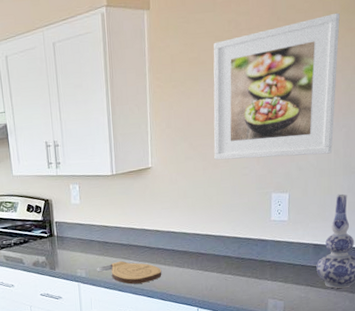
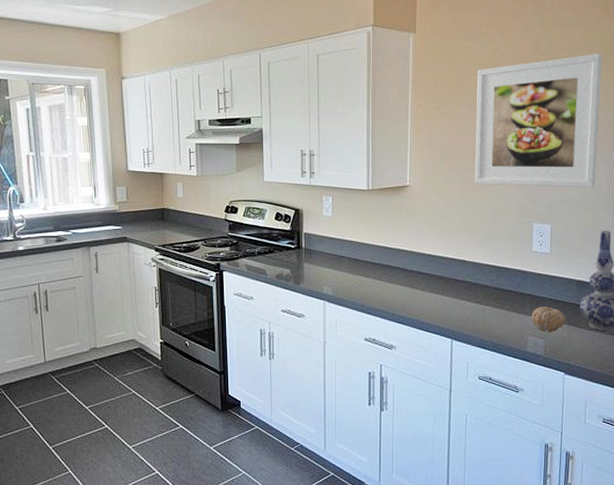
cutting board: present [97,261,162,284] -> none [345,281,415,307]
fruit: none [271,270,304,295] -> present [531,306,566,333]

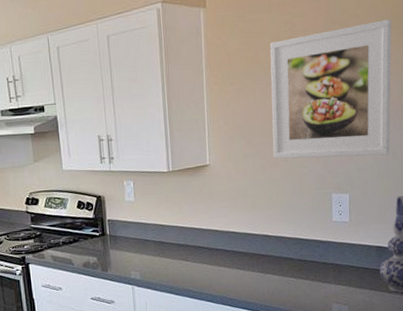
fruit: present [531,306,566,333] -> none [334,274,368,299]

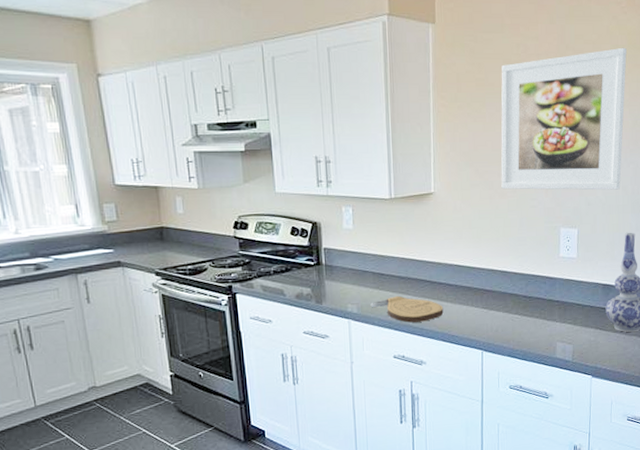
cutting board: none [152,262,222,288] -> present [370,296,444,323]

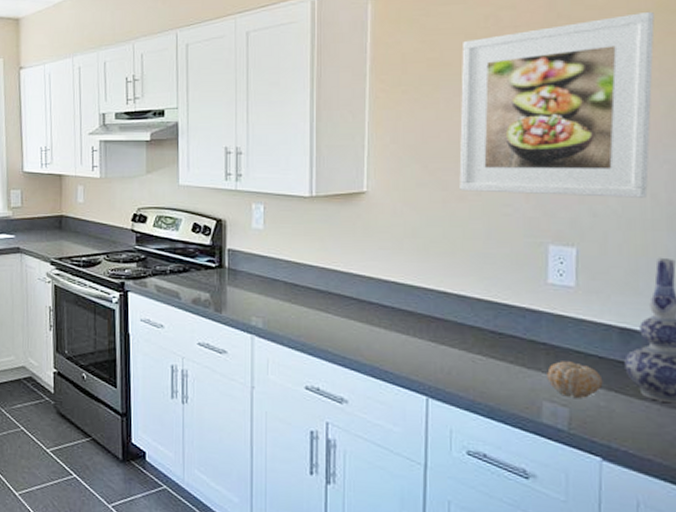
cutting board: present [370,296,444,323] -> none [279,313,374,349]
fruit: none [559,312,593,338] -> present [547,361,603,399]

